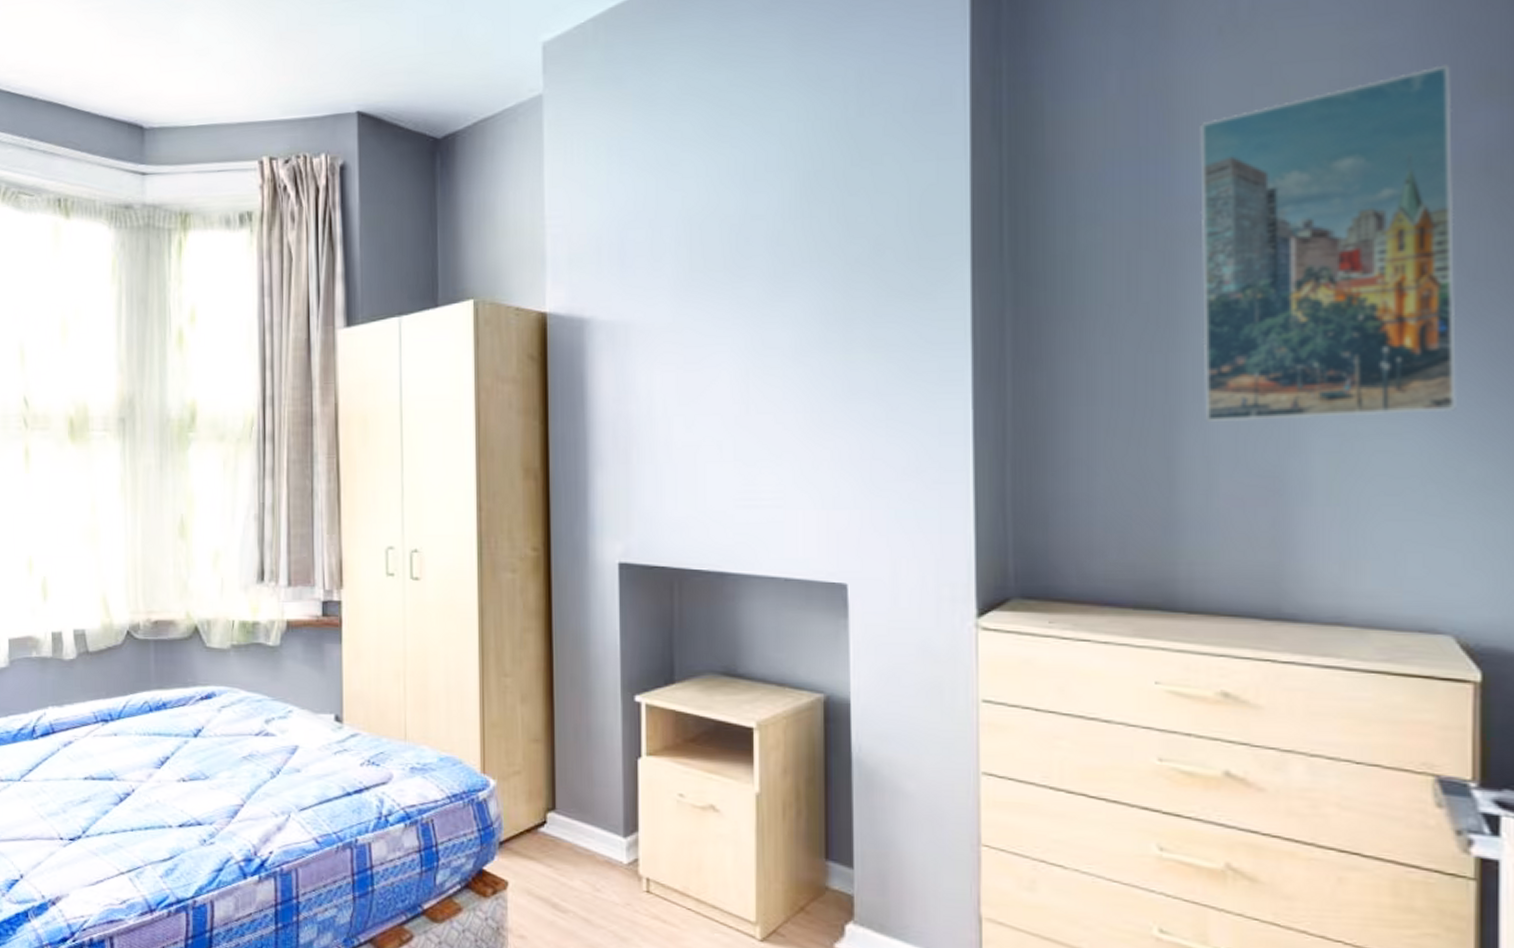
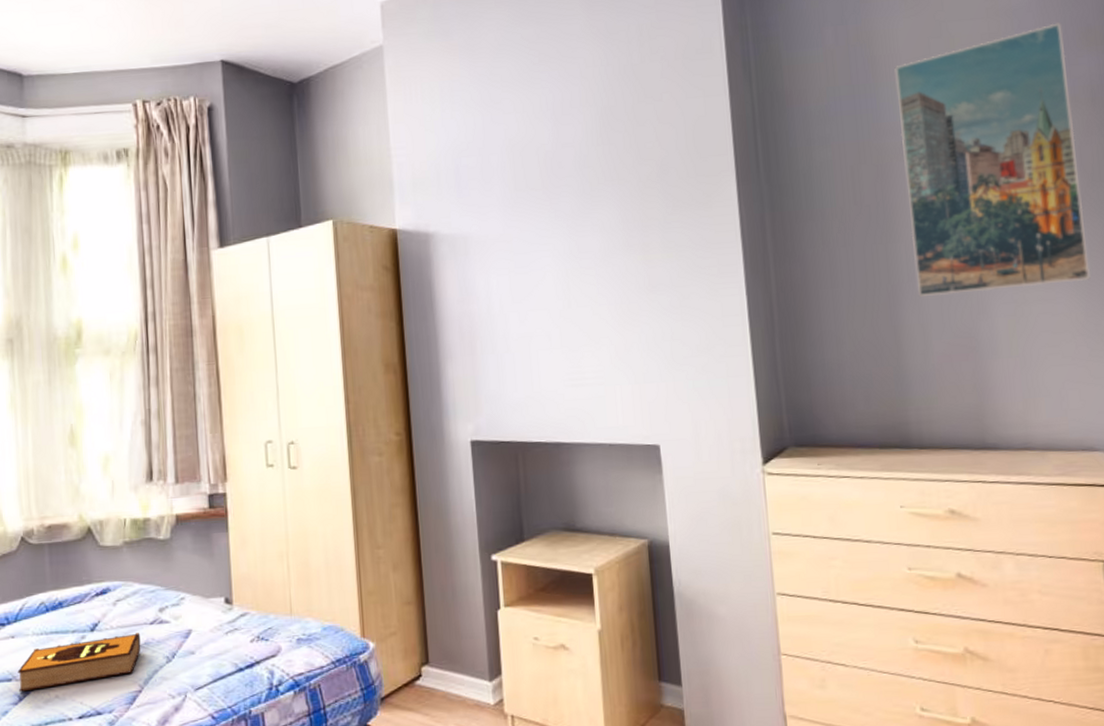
hardback book: none [119,743,245,793] -> present [17,633,141,692]

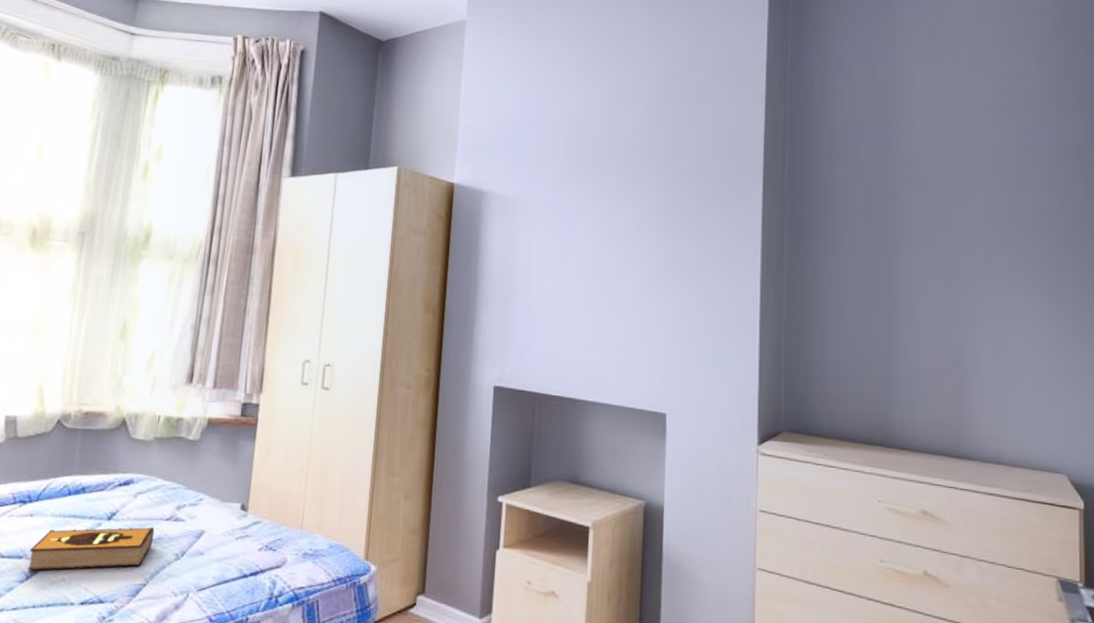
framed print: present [894,23,1090,296] -> none [911,88,1065,317]

